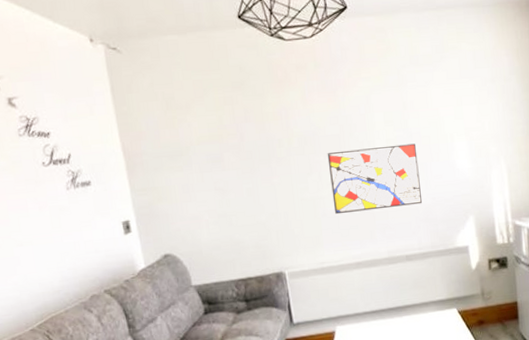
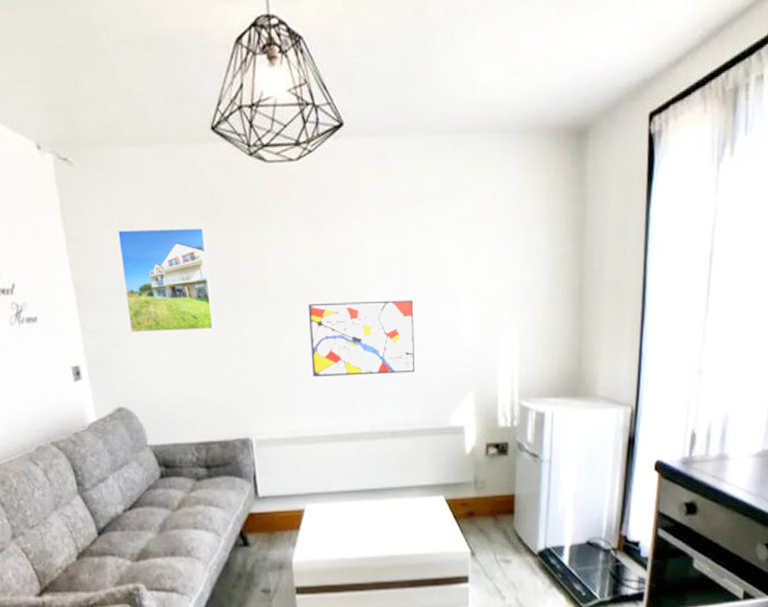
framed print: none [161,96,248,189] -> present [118,227,215,333]

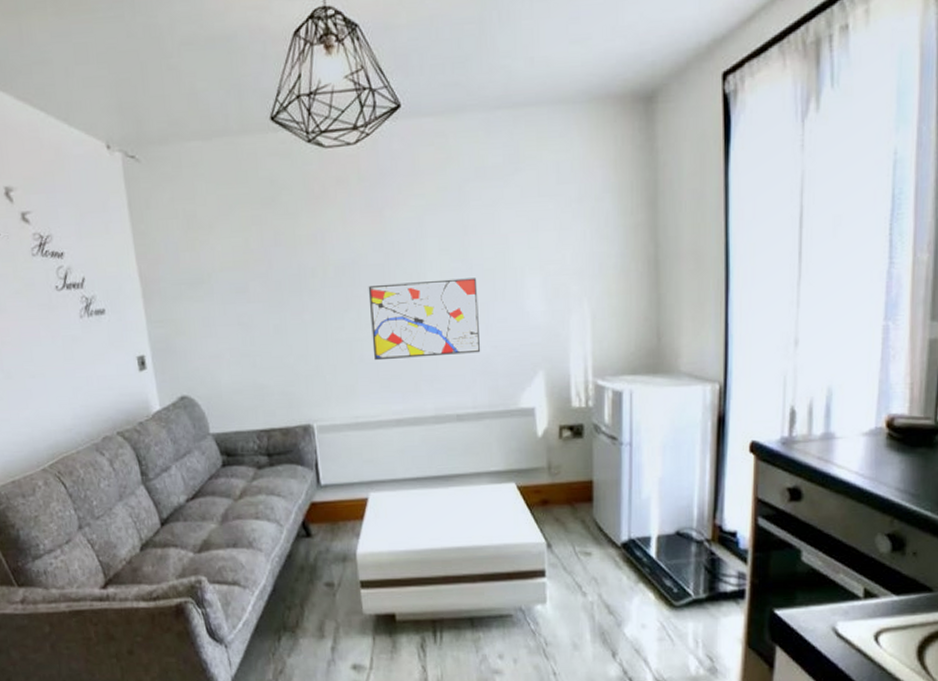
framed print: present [118,227,215,333] -> none [181,214,275,321]

